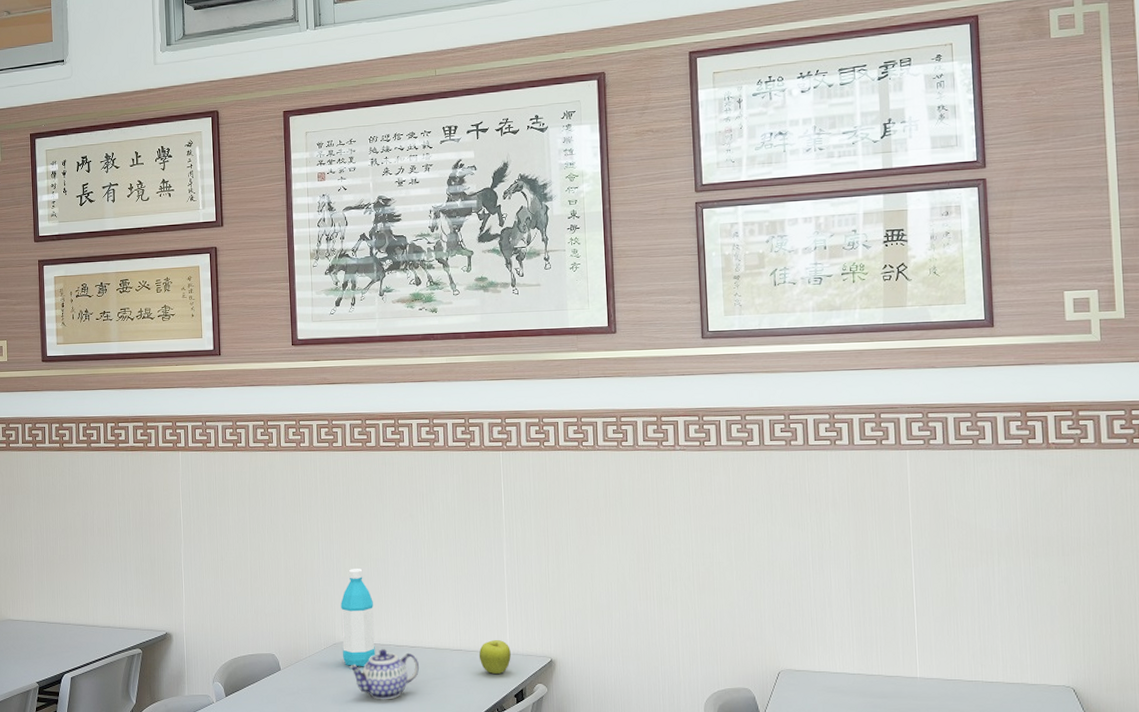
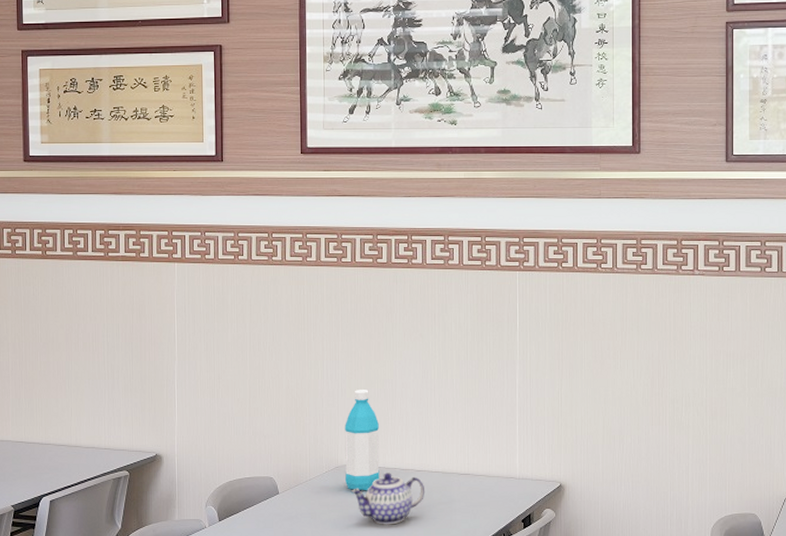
fruit: present [478,640,511,675] -> none [487,464,520,499]

